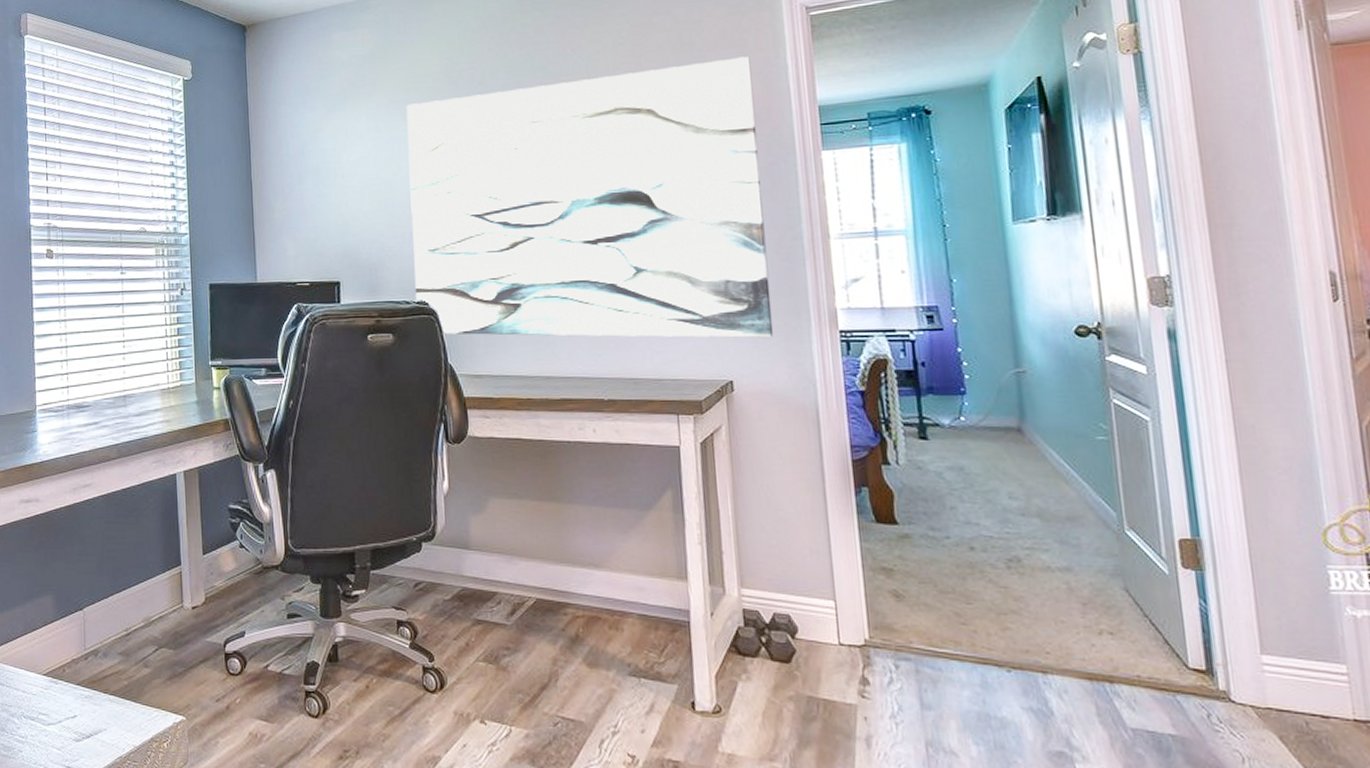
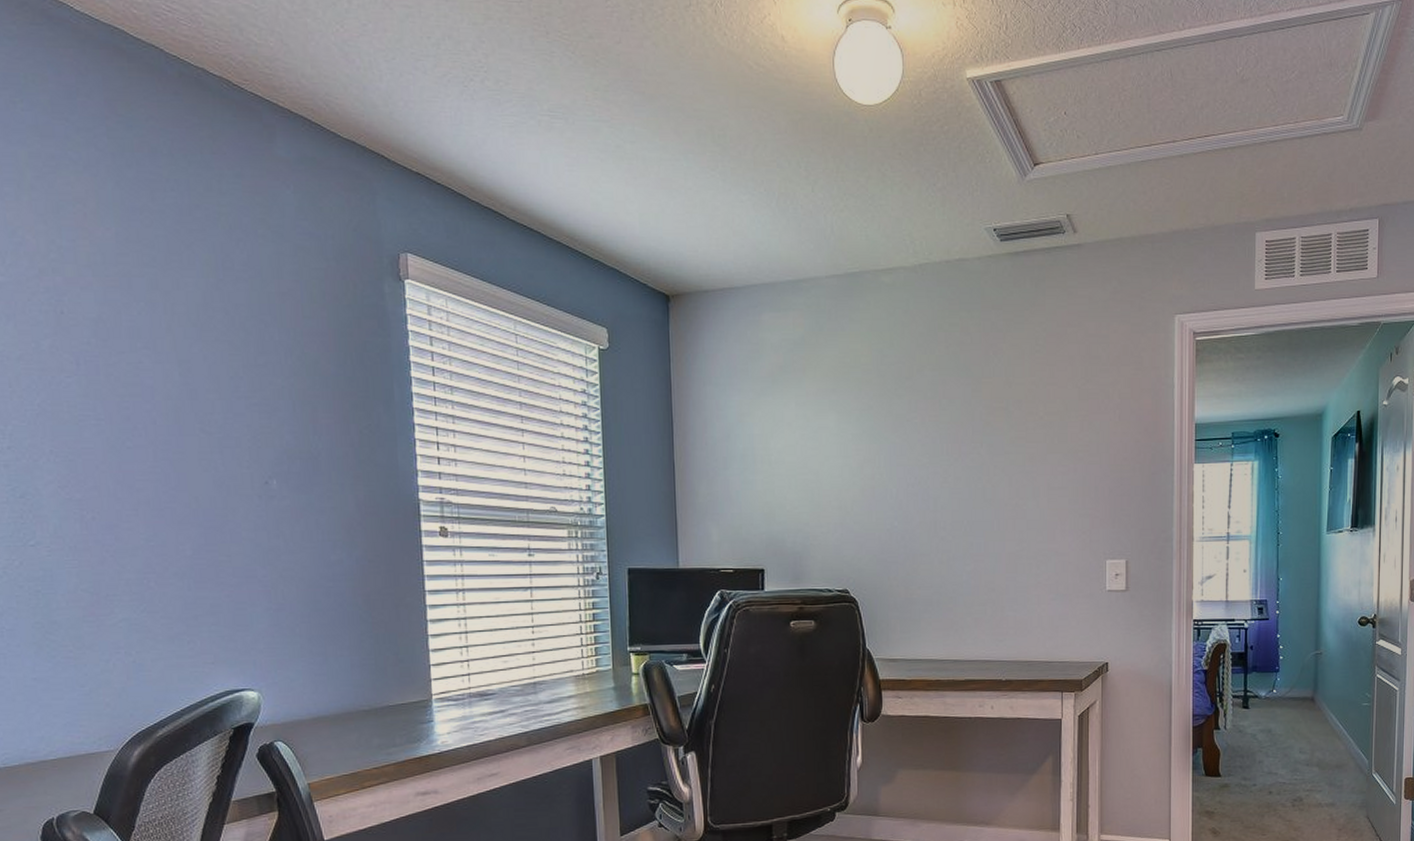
wall art: present [406,56,774,339] -> none [835,373,1145,626]

